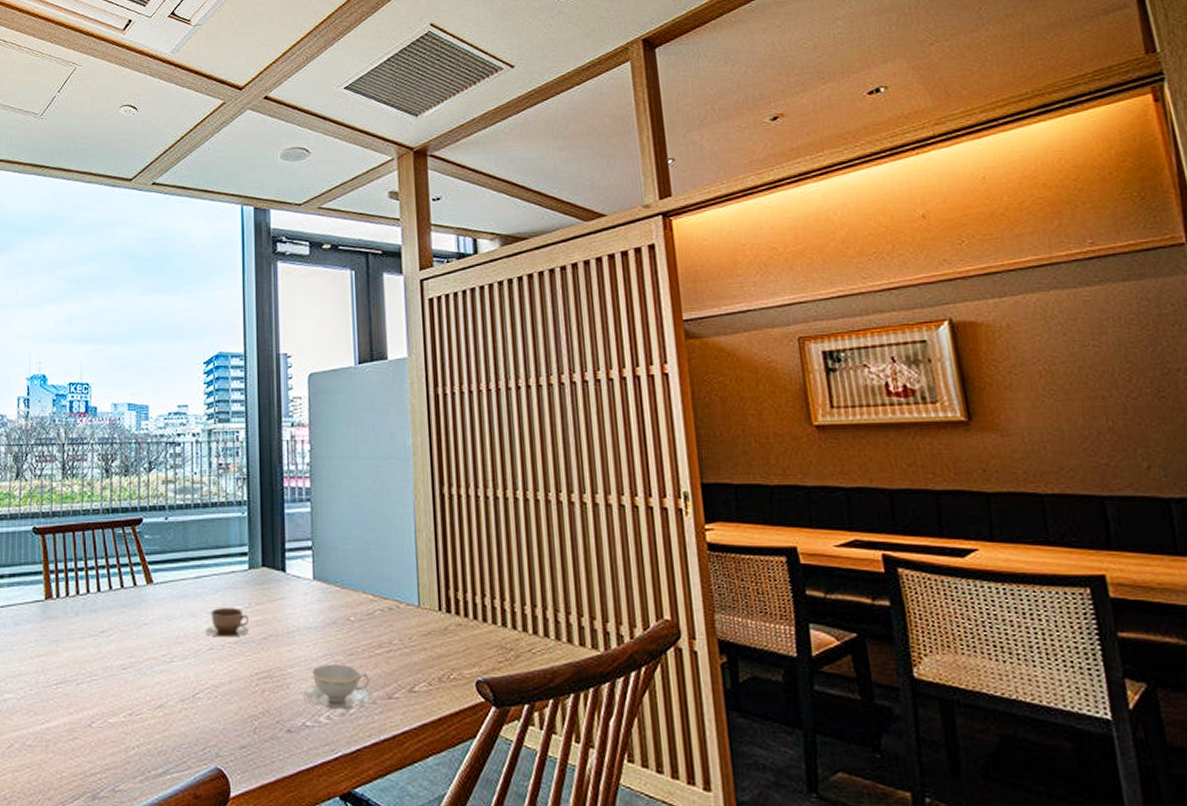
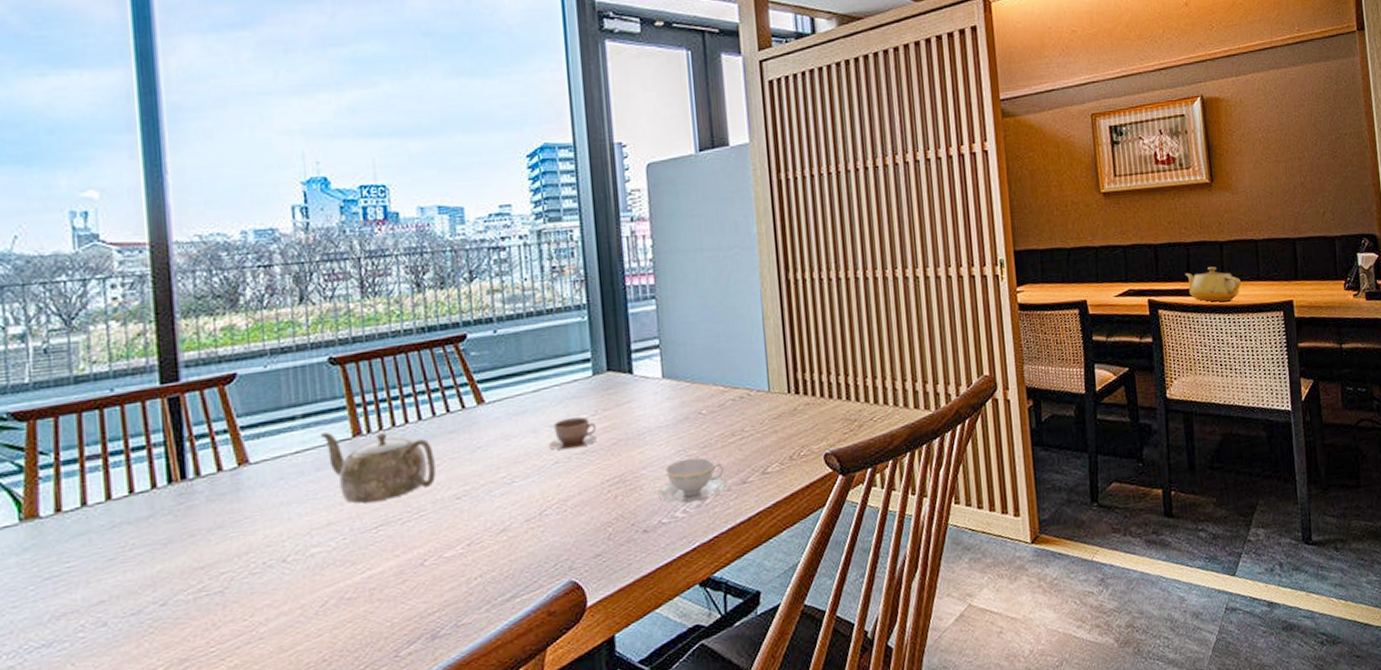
teapot: none [21,591,108,660] -> present [321,431,436,504]
teapot: none [934,523,1021,566] -> present [1184,266,1241,302]

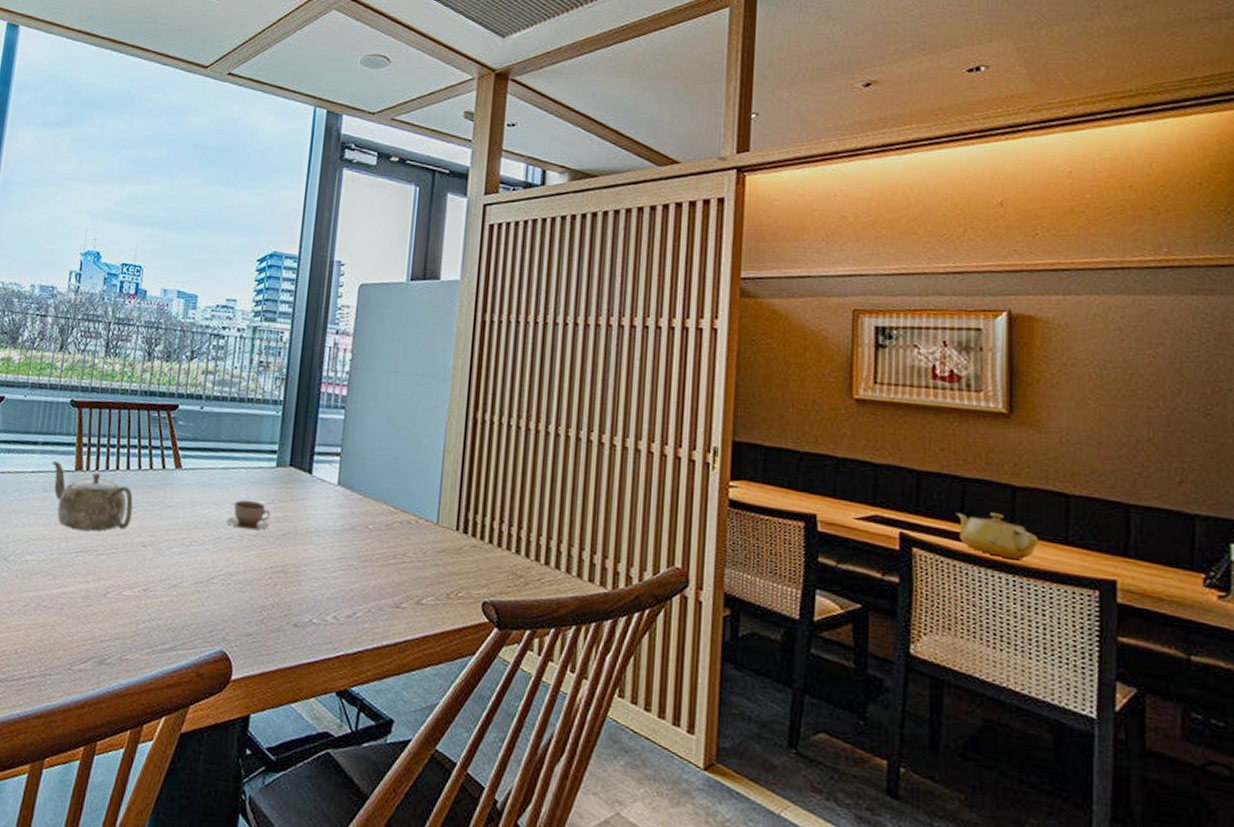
teacup: present [658,457,727,504] -> none [313,567,380,614]

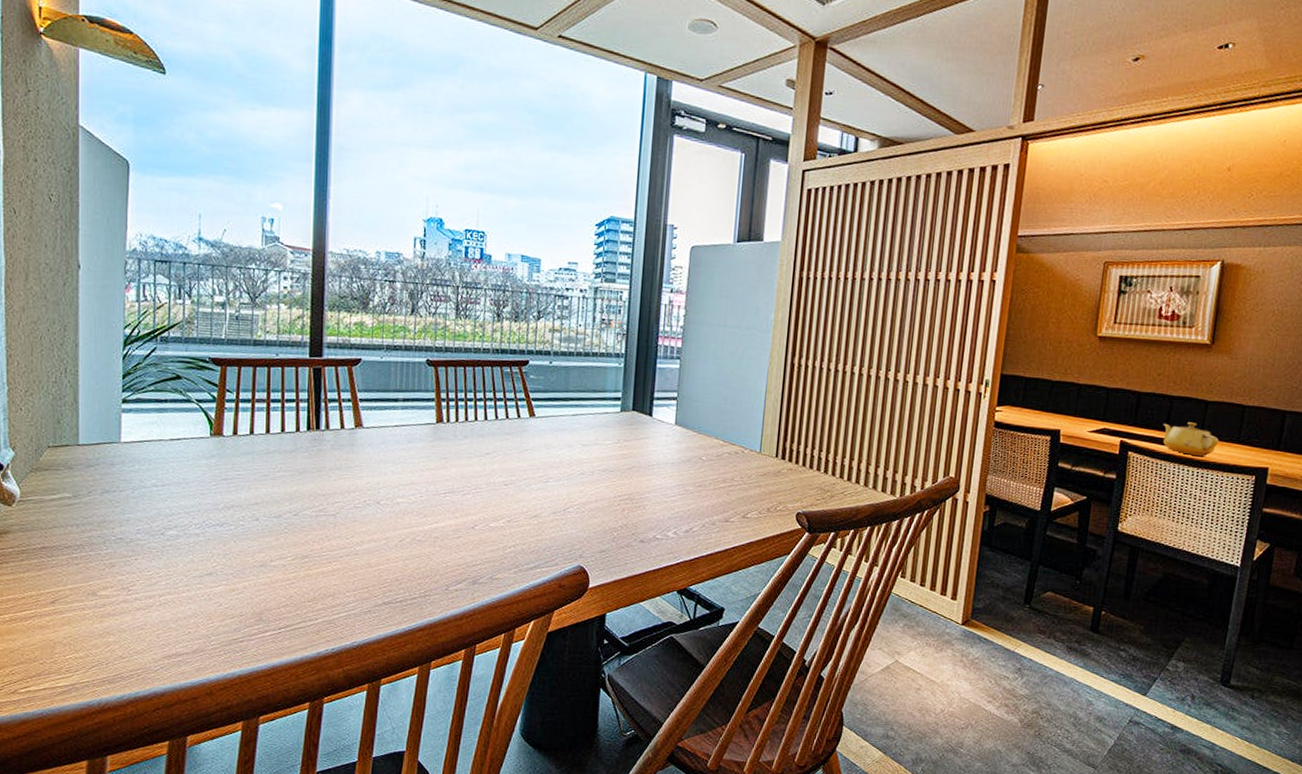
teapot: present [53,460,133,532] -> none [414,414,493,475]
teacup: present [227,500,270,530] -> none [578,441,617,466]

